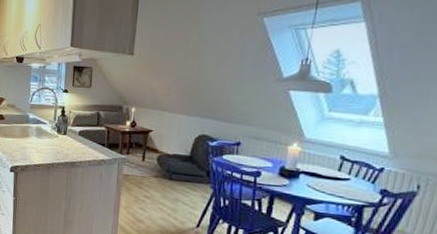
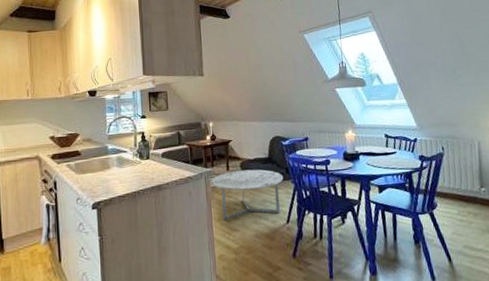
coffee table: none [124,162,203,216] -> present [211,169,284,220]

